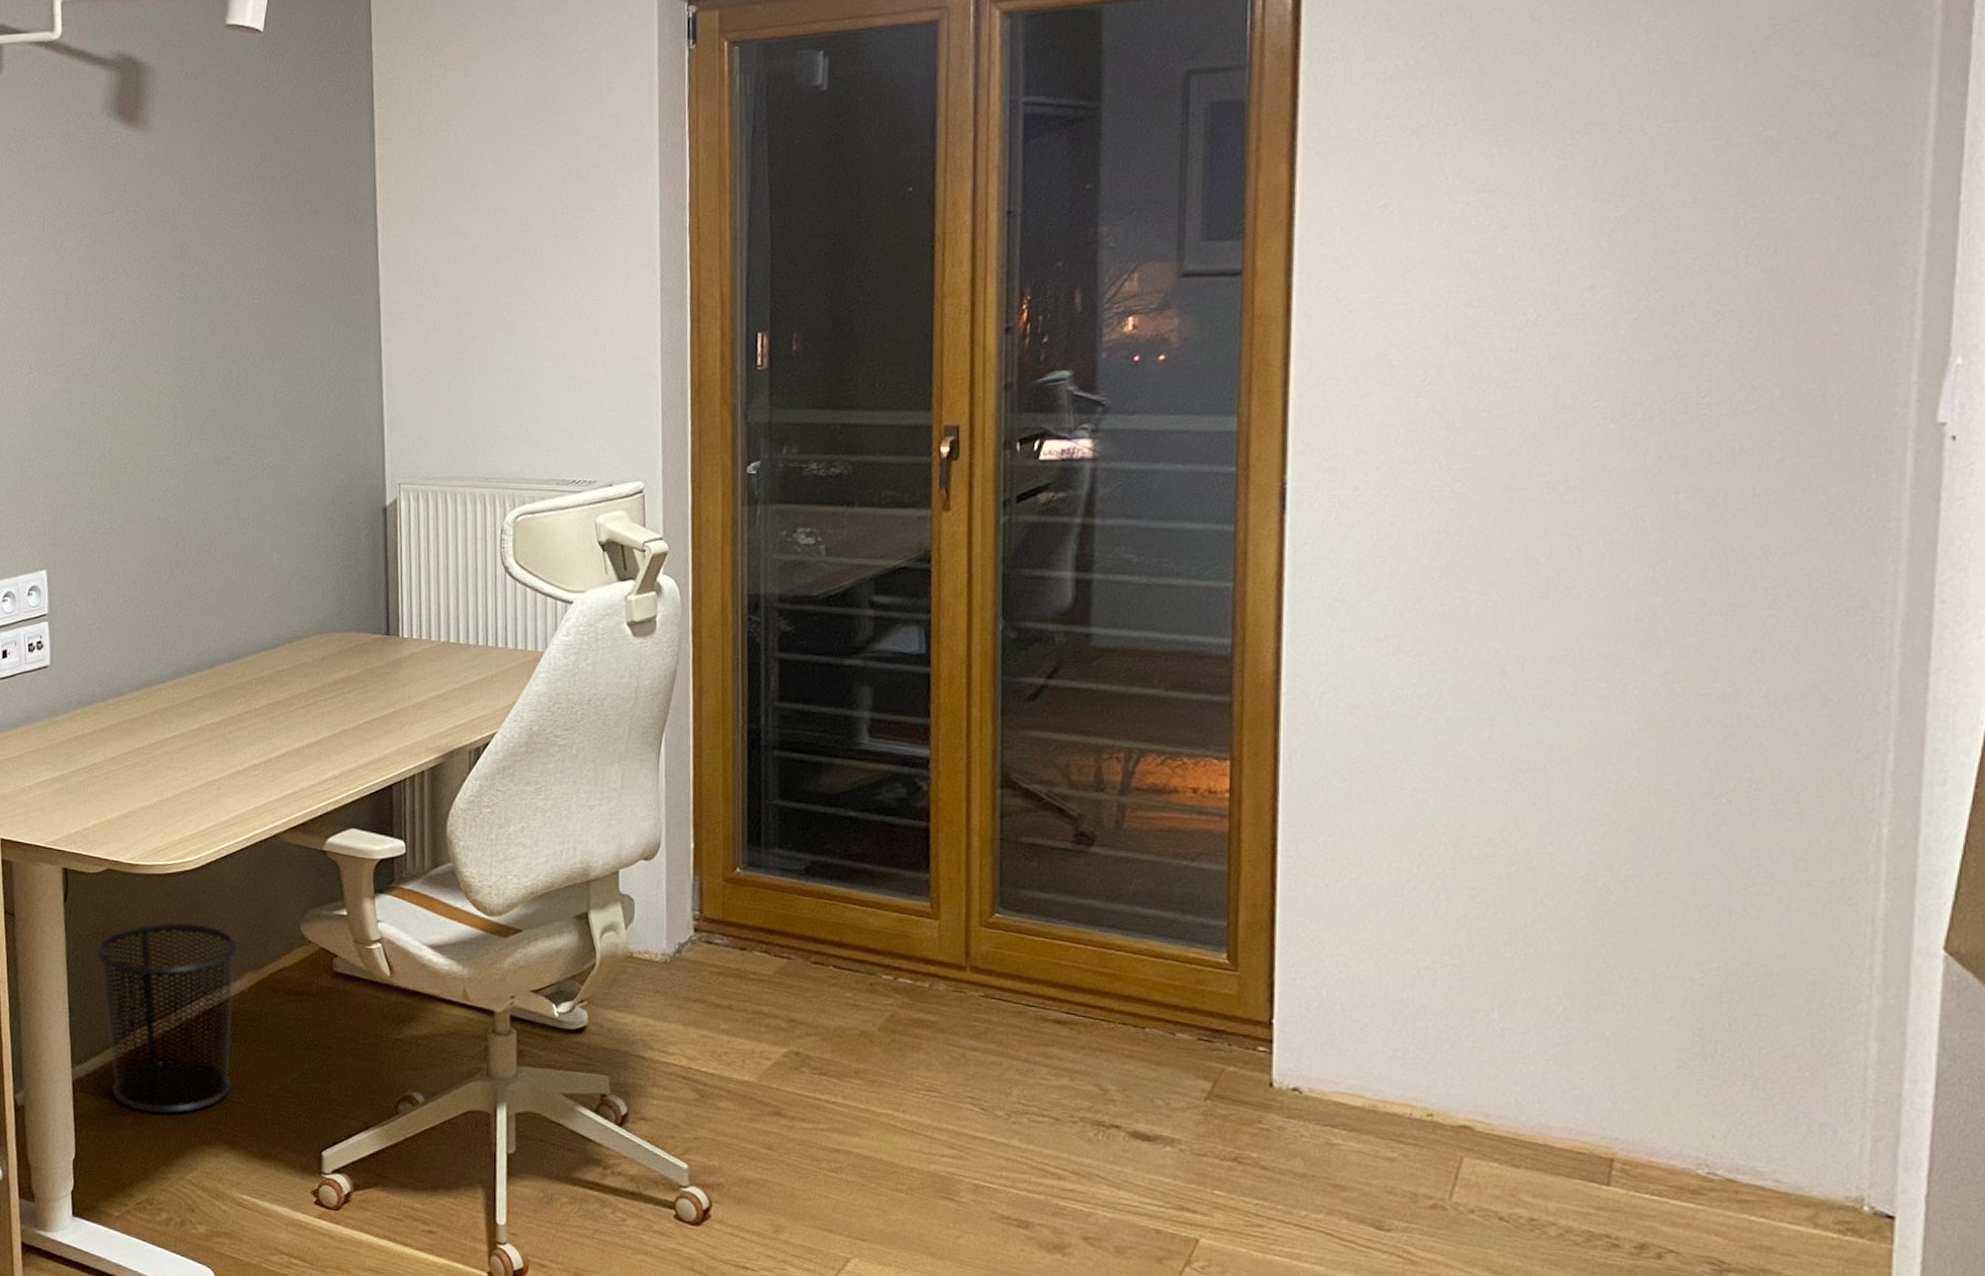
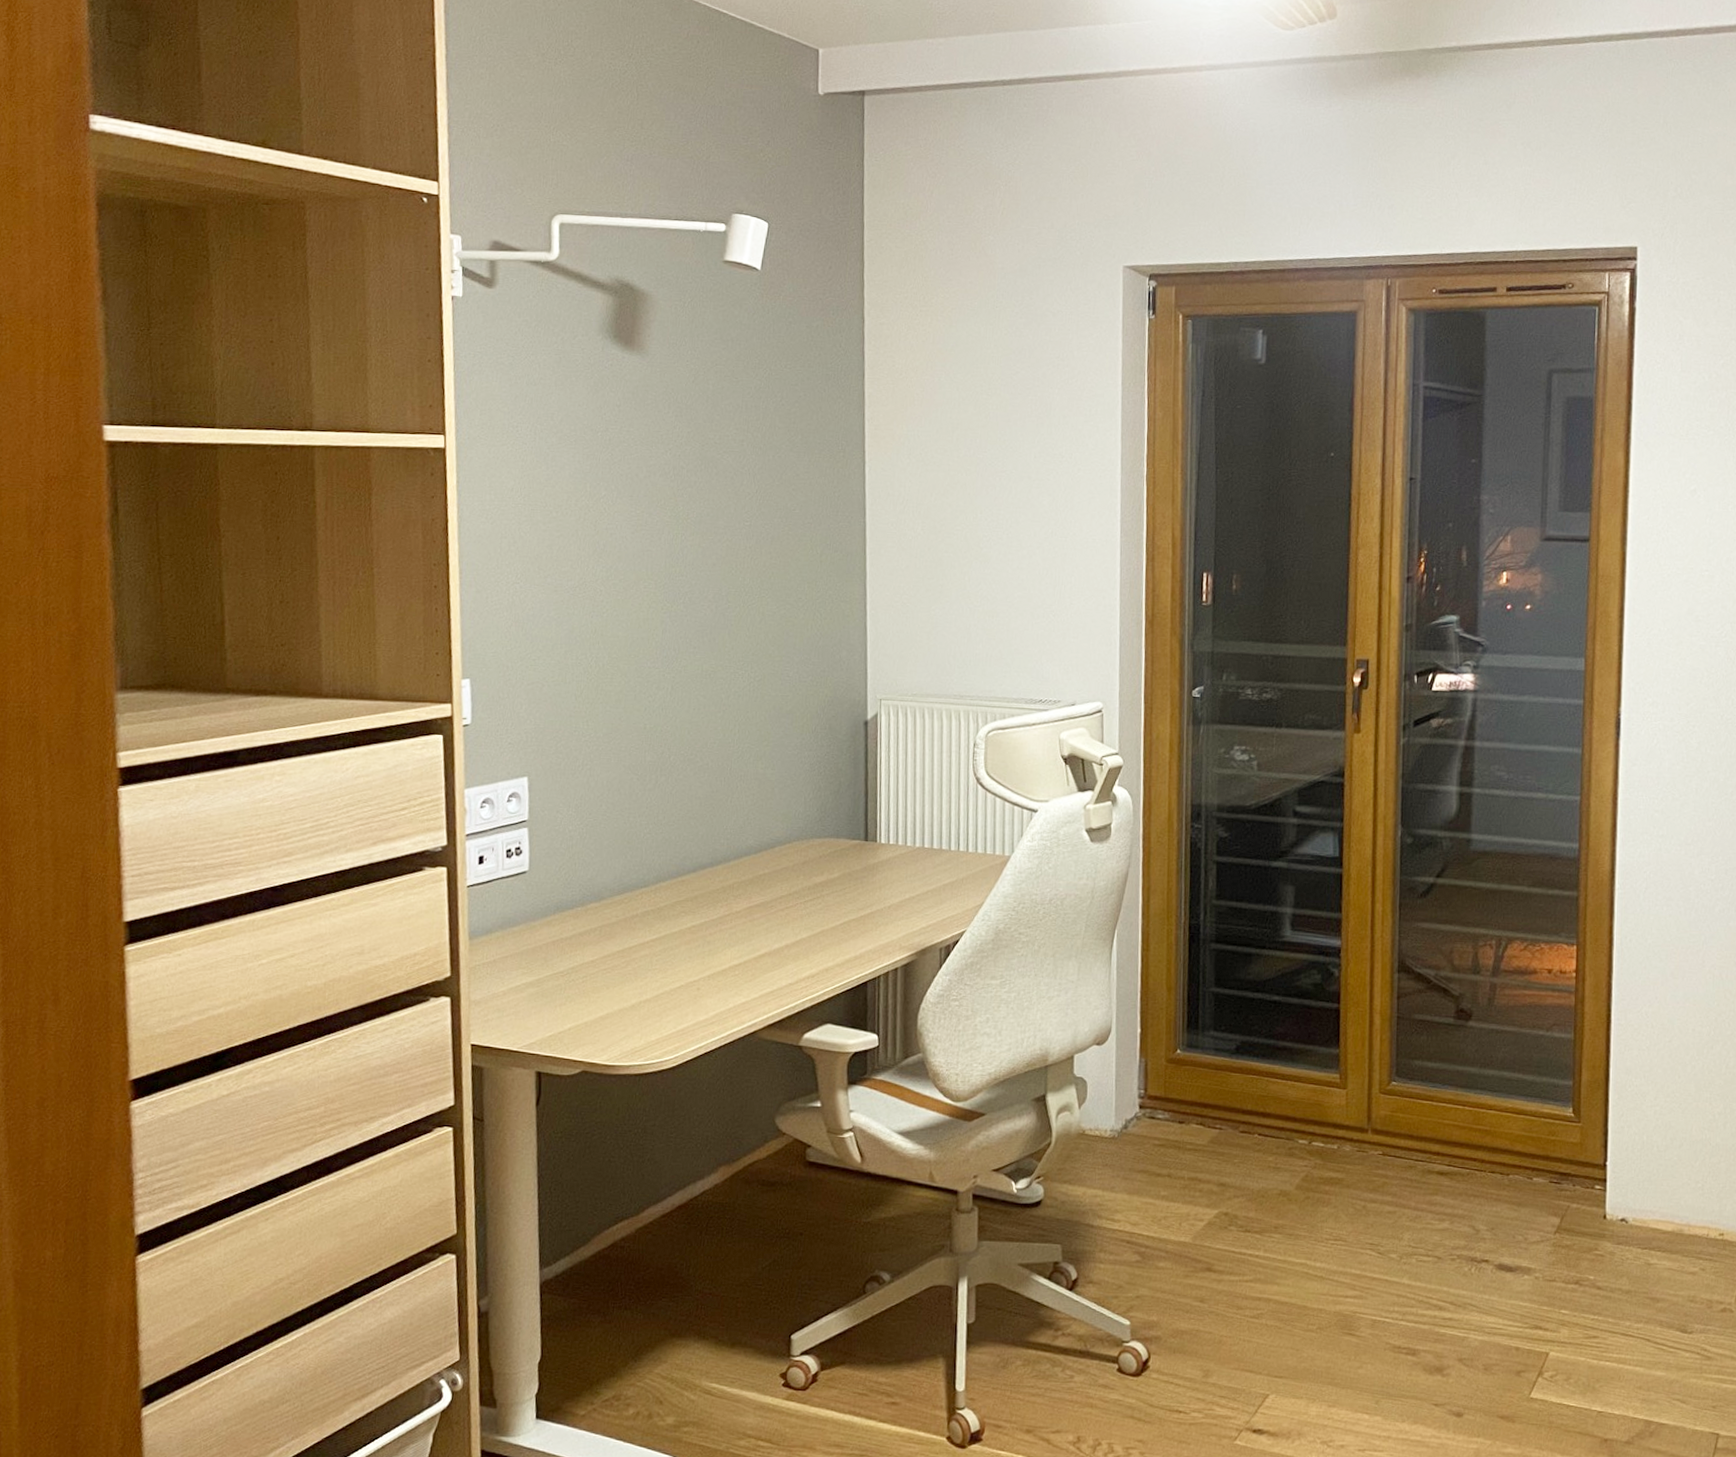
waste bin: present [96,922,238,1114] -> none [568,1121,713,1310]

